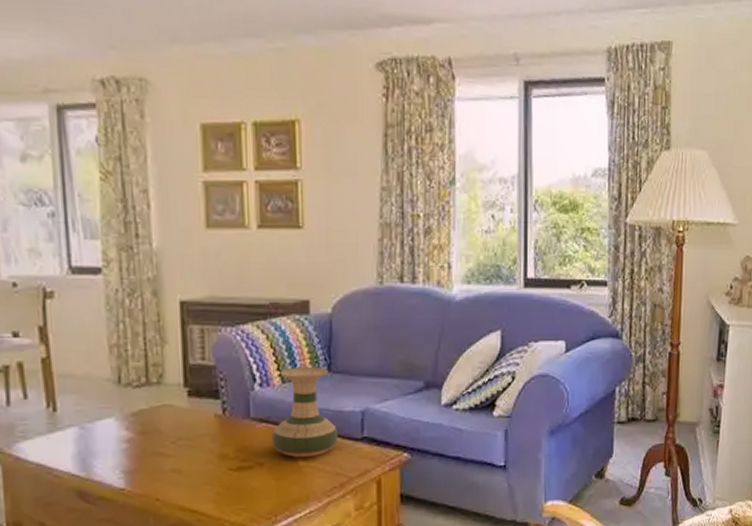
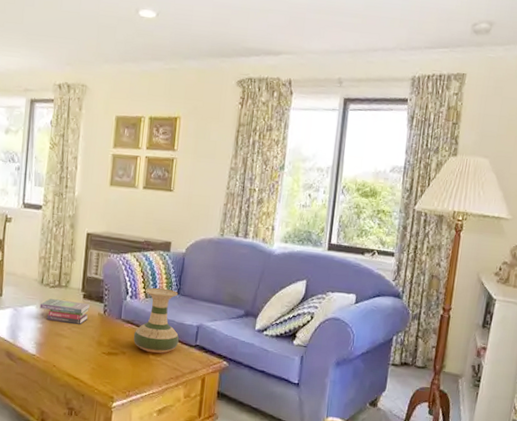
books: none [120,402,200,436] -> present [39,298,90,324]

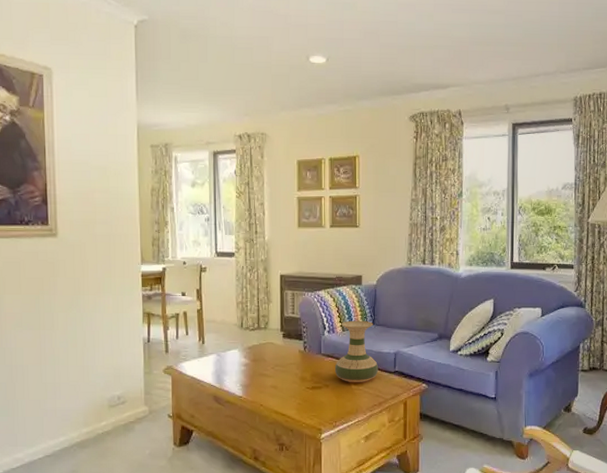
books: present [39,298,90,324] -> none [242,341,290,363]

